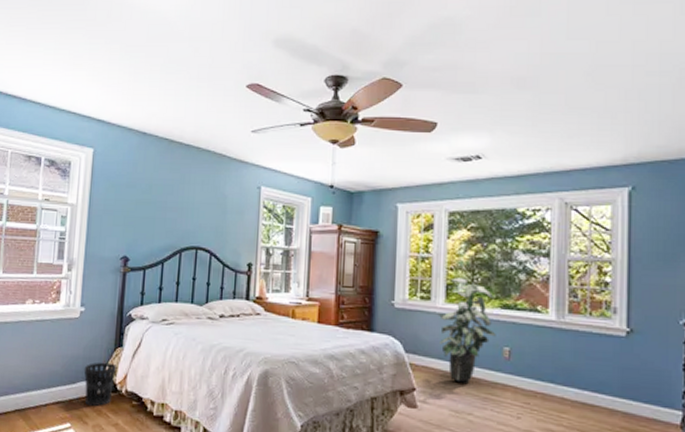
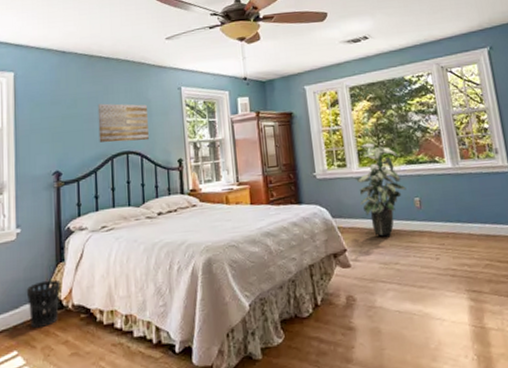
wall art: none [170,193,224,238] -> present [97,103,149,143]

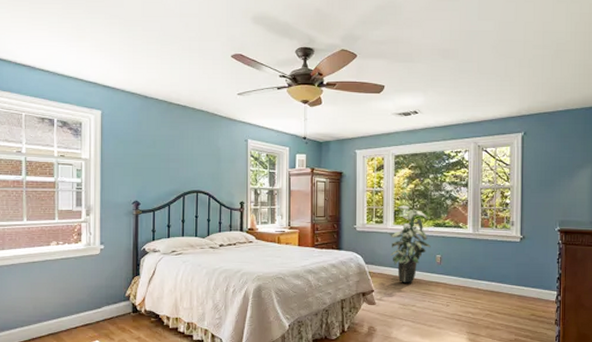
wastebasket: present [26,279,61,329] -> none [107,289,136,326]
wall art: present [97,103,149,143] -> none [173,147,218,183]

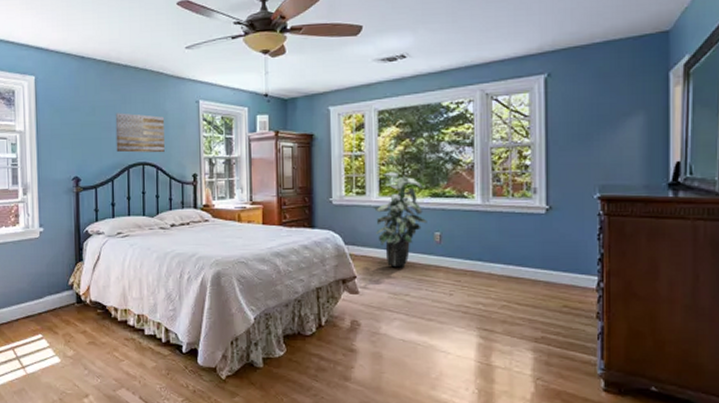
wall art: none [173,147,218,183] -> present [115,113,165,153]

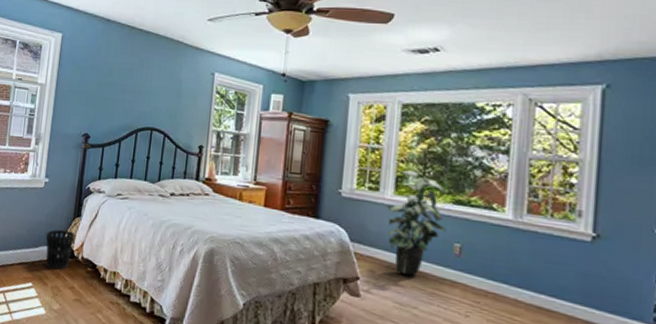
wastebasket: none [49,276,80,318] -> present [45,229,75,270]
wall art: present [115,113,165,153] -> none [127,76,179,121]

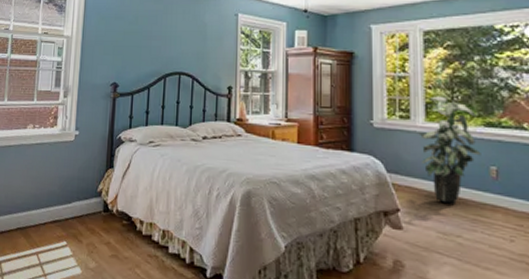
wastebasket: present [45,229,75,270] -> none [78,182,109,226]

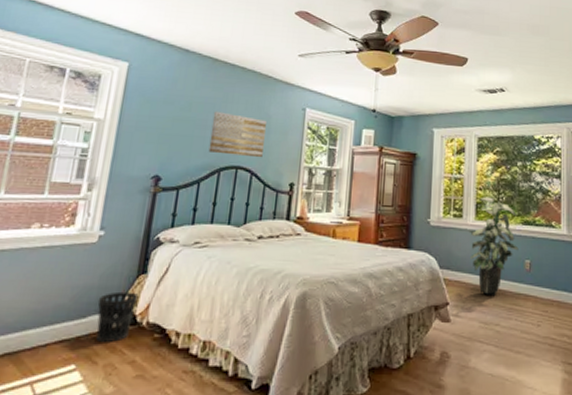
wastebasket: none [78,182,109,226] -> present [96,291,139,344]
wall art: none [155,23,204,64] -> present [208,111,268,158]

